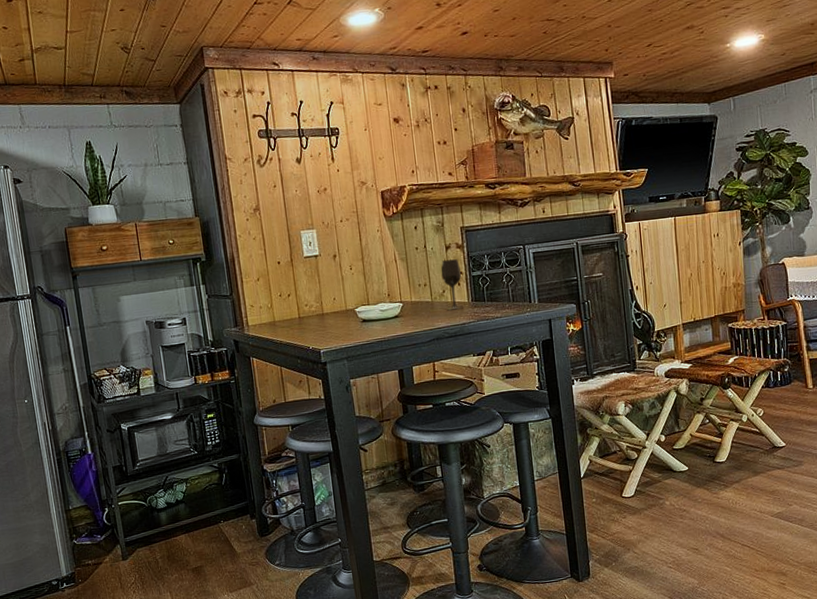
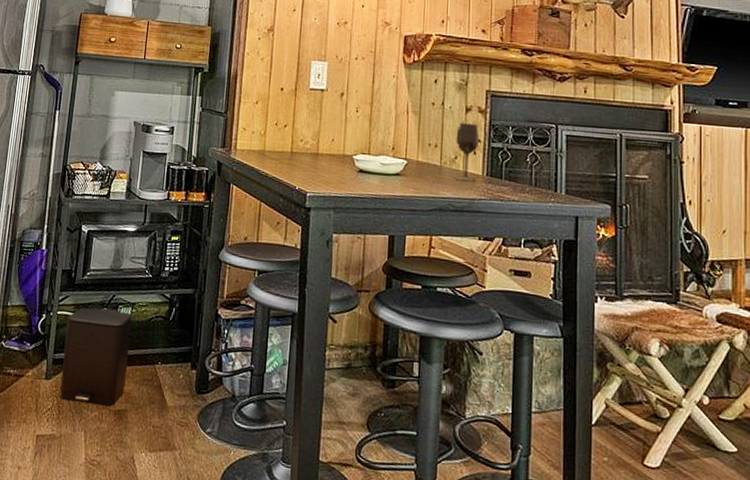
pedal bin: none [129,487,197,573] -> present [59,307,132,407]

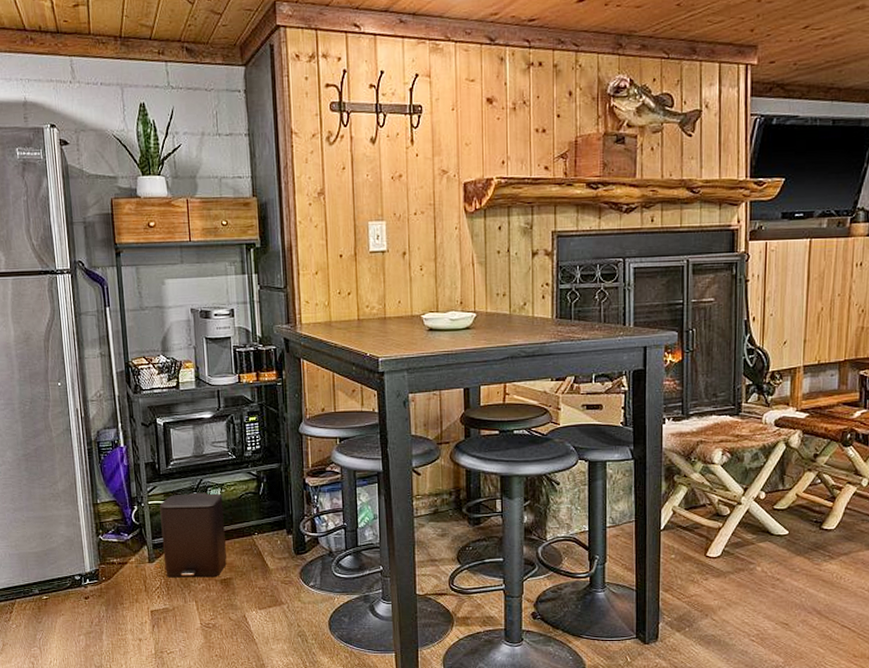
wine glass: present [455,123,480,183] -> none [524,268,548,328]

